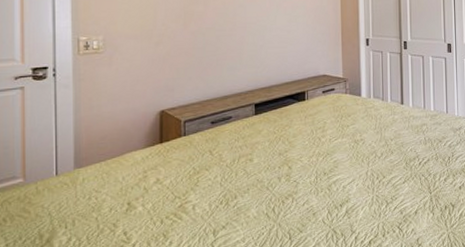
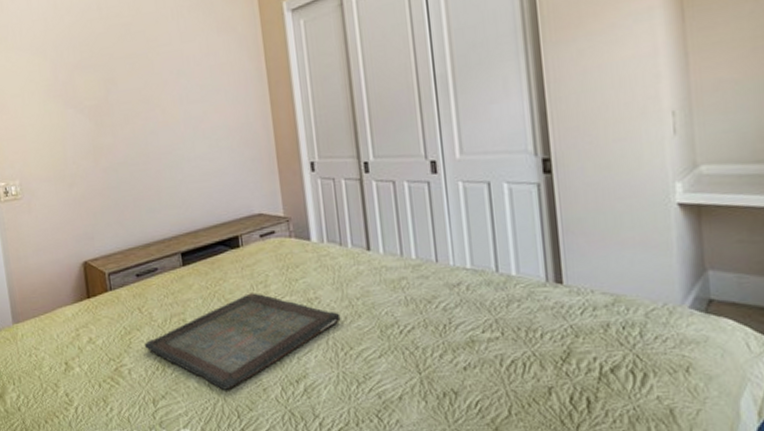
serving tray: none [211,136,378,217] -> present [144,293,341,390]

